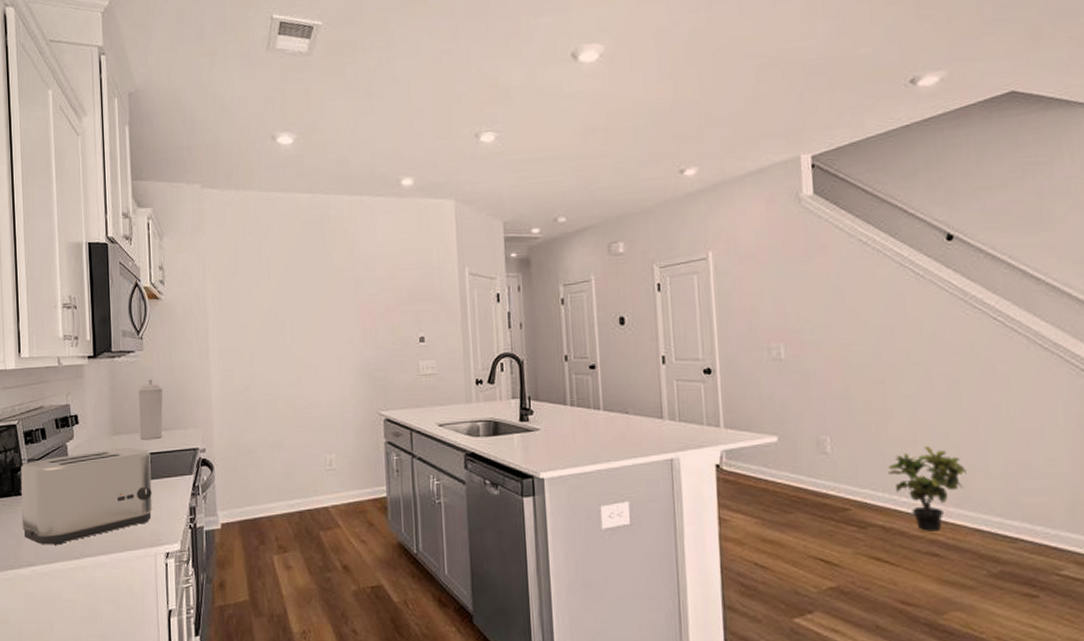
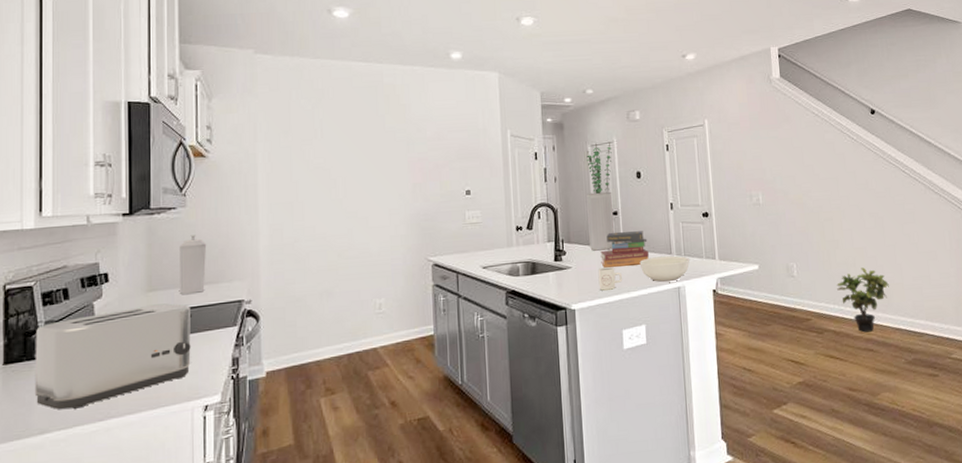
vase: none [558,280,592,412] -> present [586,141,615,252]
mug: none [571,431,601,460] -> present [598,267,622,292]
books: none [574,389,634,431] -> present [600,231,649,268]
bowl: none [622,420,686,453] -> present [639,256,690,283]

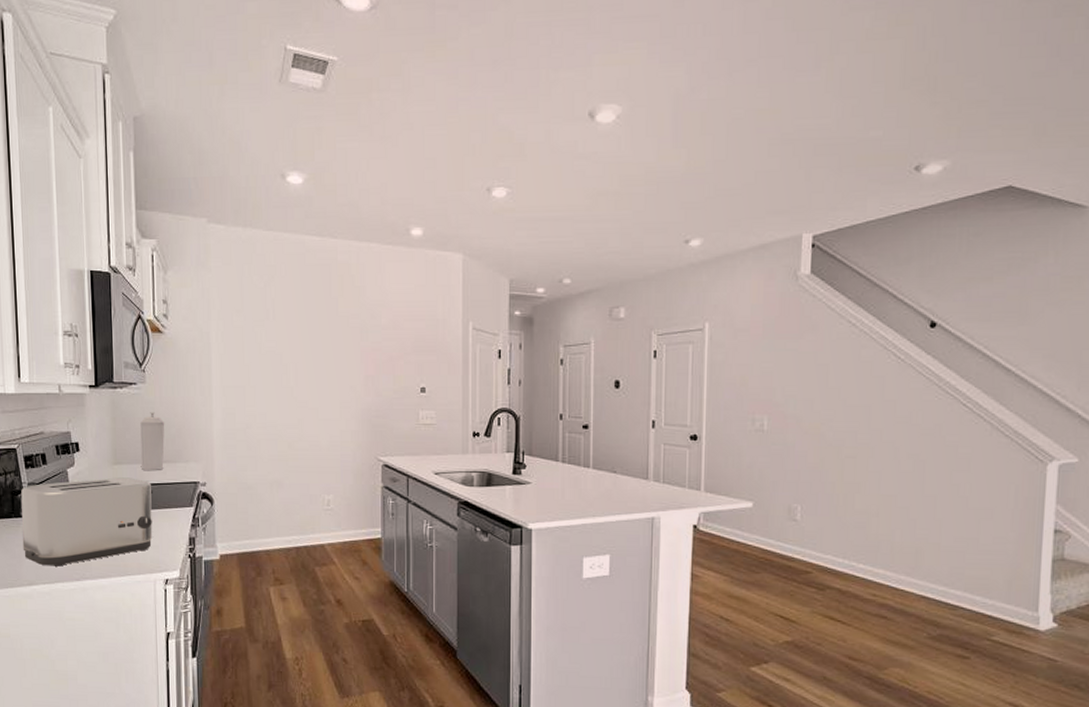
vase: present [586,141,615,252] -> none [554,342,588,469]
mug: present [598,267,622,292] -> none [560,487,587,514]
books: present [600,231,649,268] -> none [565,448,621,488]
bowl: present [639,256,690,283] -> none [609,481,668,511]
potted plant: present [837,268,889,333] -> none [850,519,920,596]

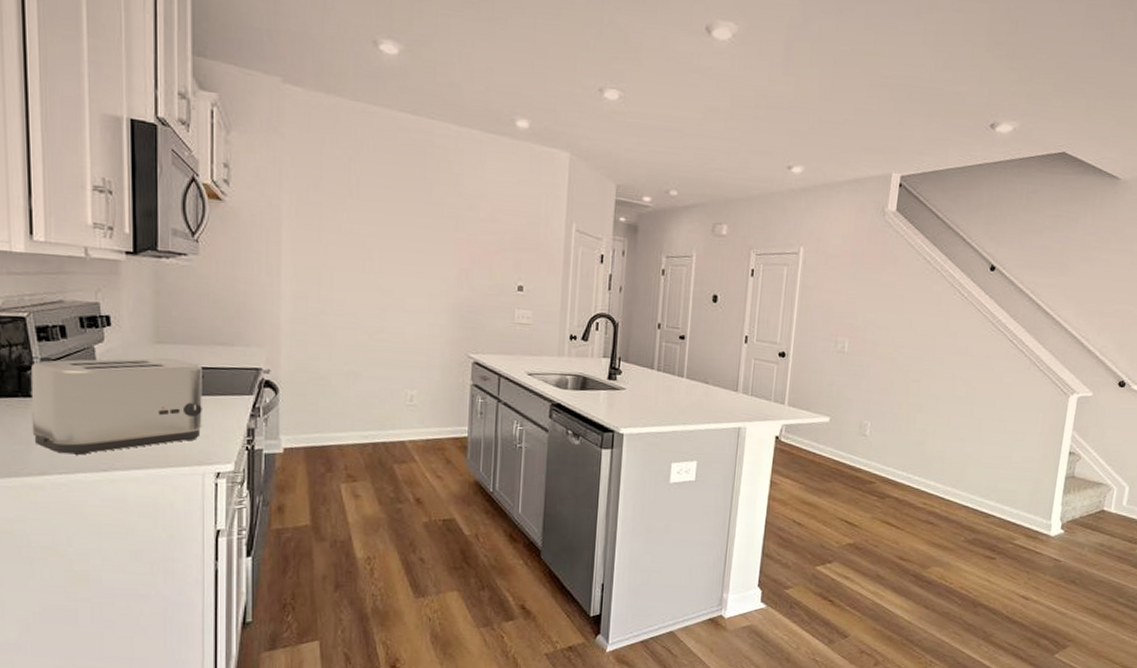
canister: present [140,412,165,471] -> none [191,288,222,354]

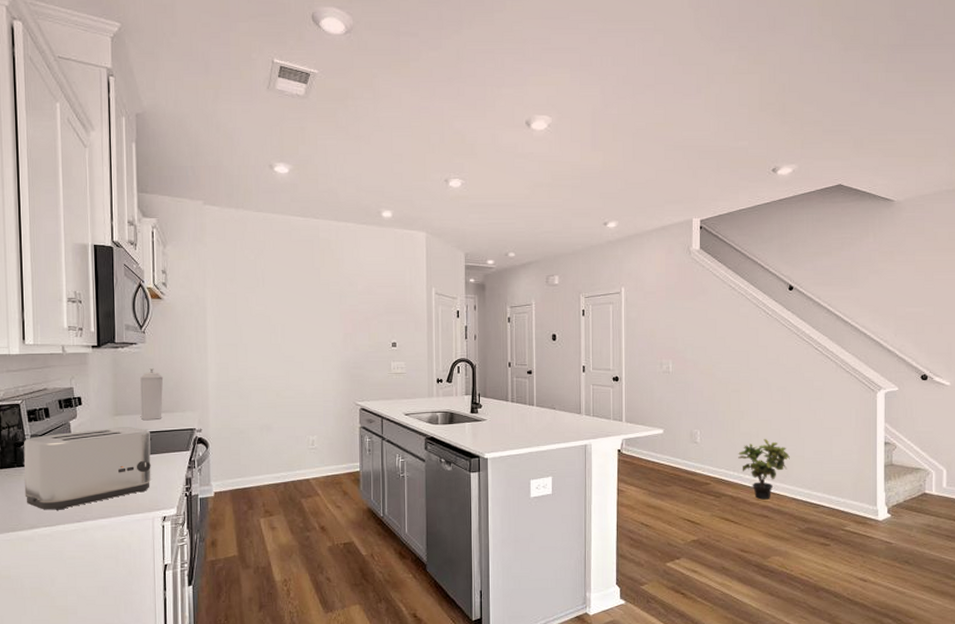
canister: none [191,288,222,354] -> present [140,368,164,421]
potted plant: none [909,438,966,505] -> present [738,439,790,500]

